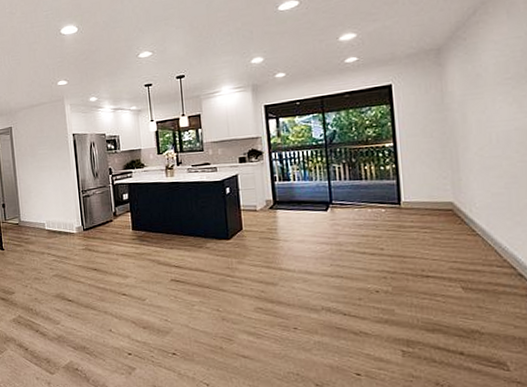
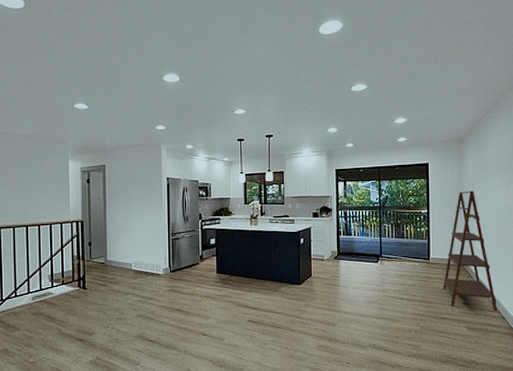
shelving unit: none [422,112,511,266] -> present [443,191,498,311]

